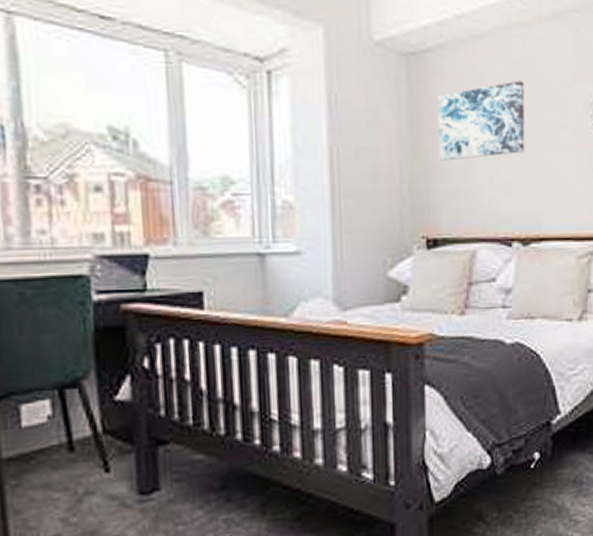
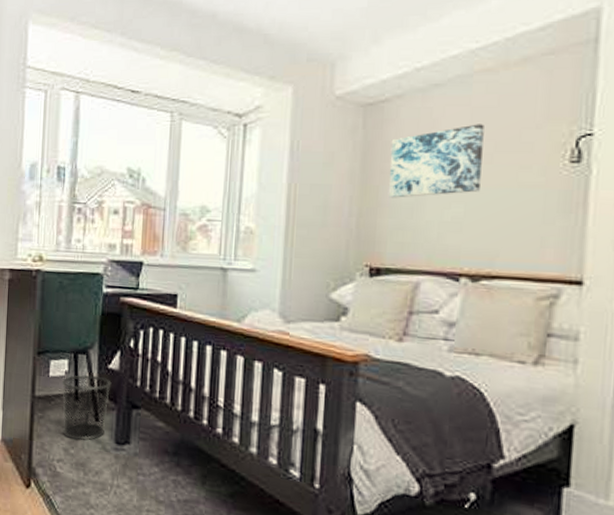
waste bin: none [45,413,123,503] -> present [62,374,112,441]

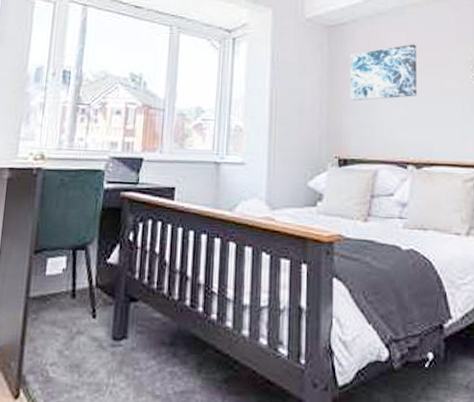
waste bin: present [62,374,112,441] -> none [58,270,110,340]

